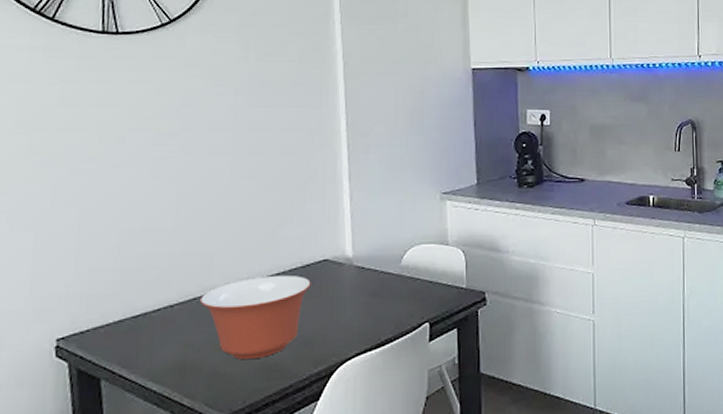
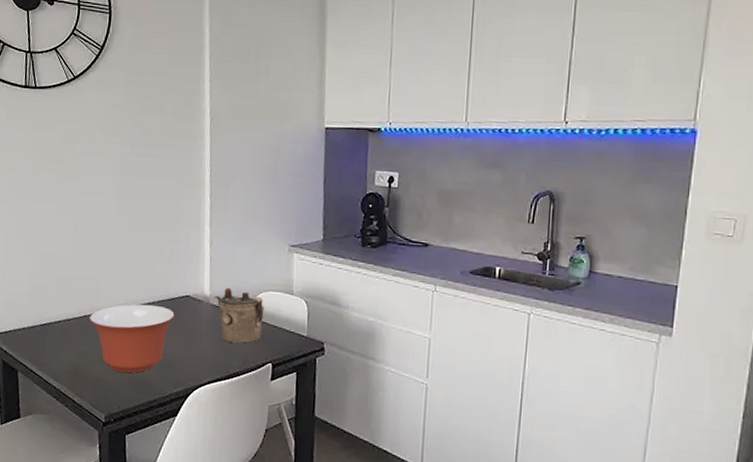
teapot: none [357,245,417,306] -> present [214,287,264,343]

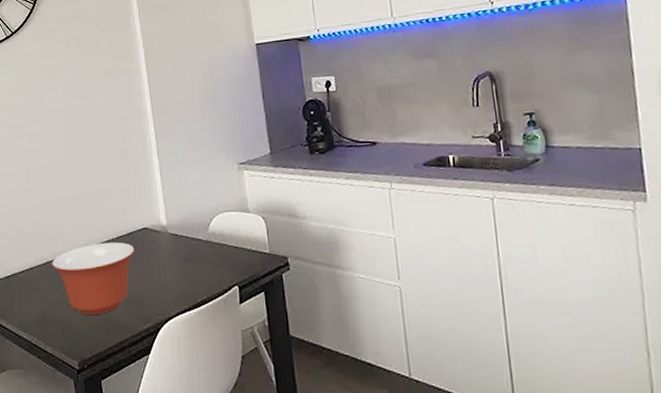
teapot: present [214,287,264,343] -> none [171,214,224,270]

